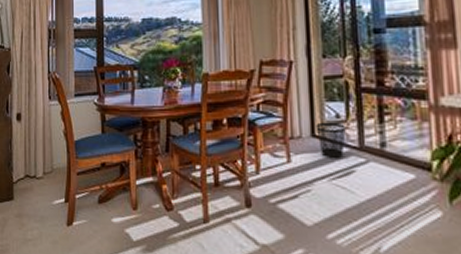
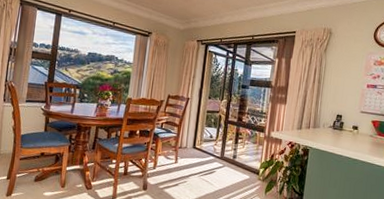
wastebasket: present [316,122,346,159] -> none [196,139,215,163]

